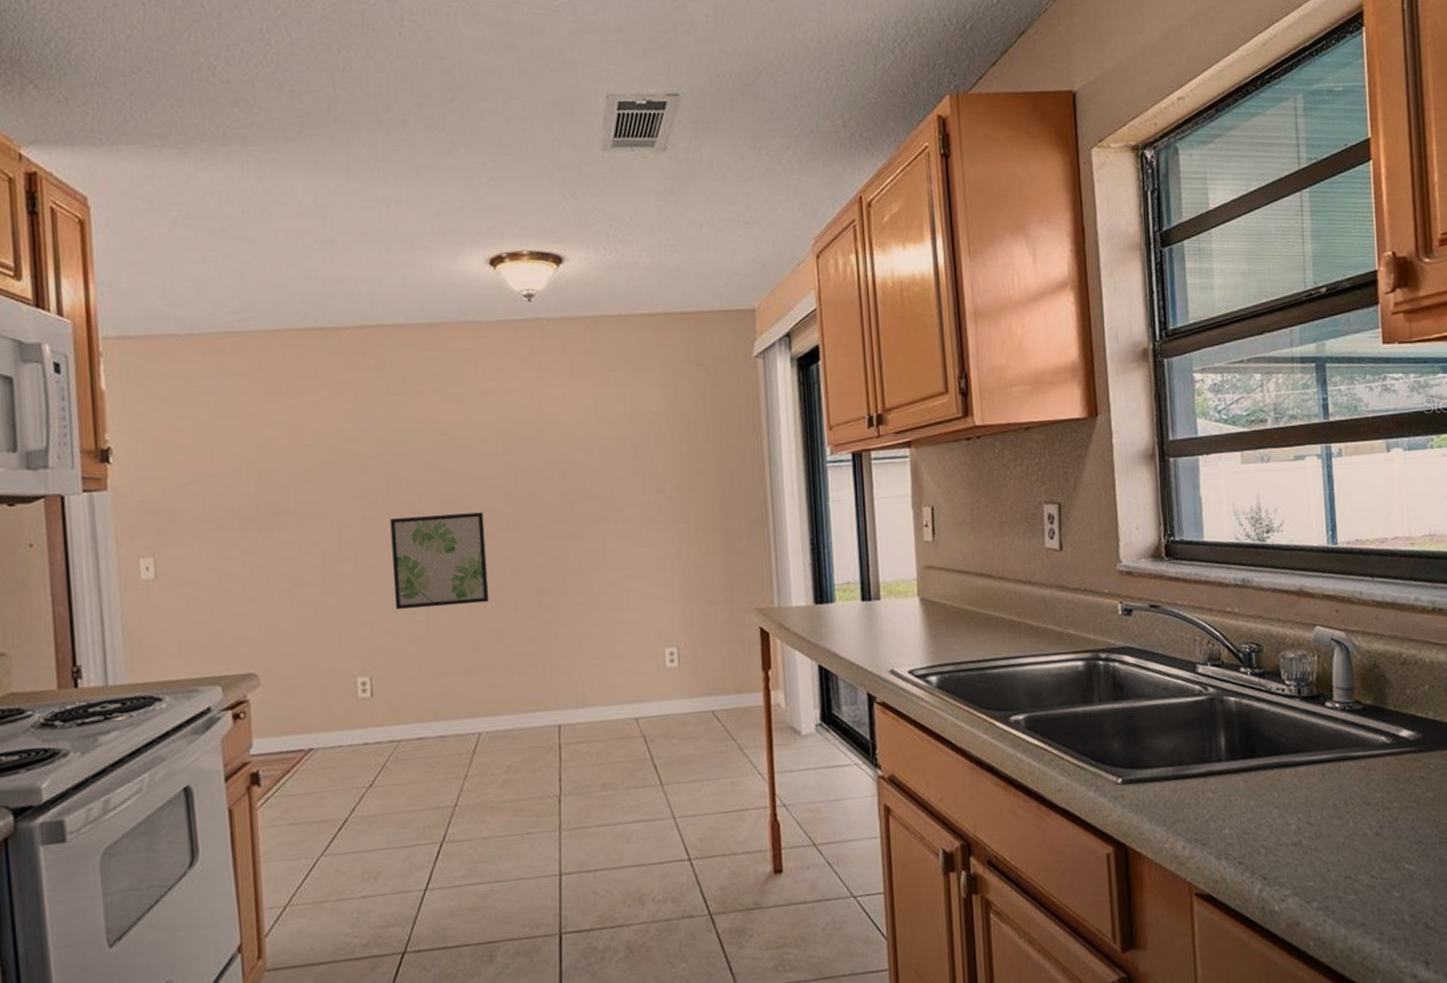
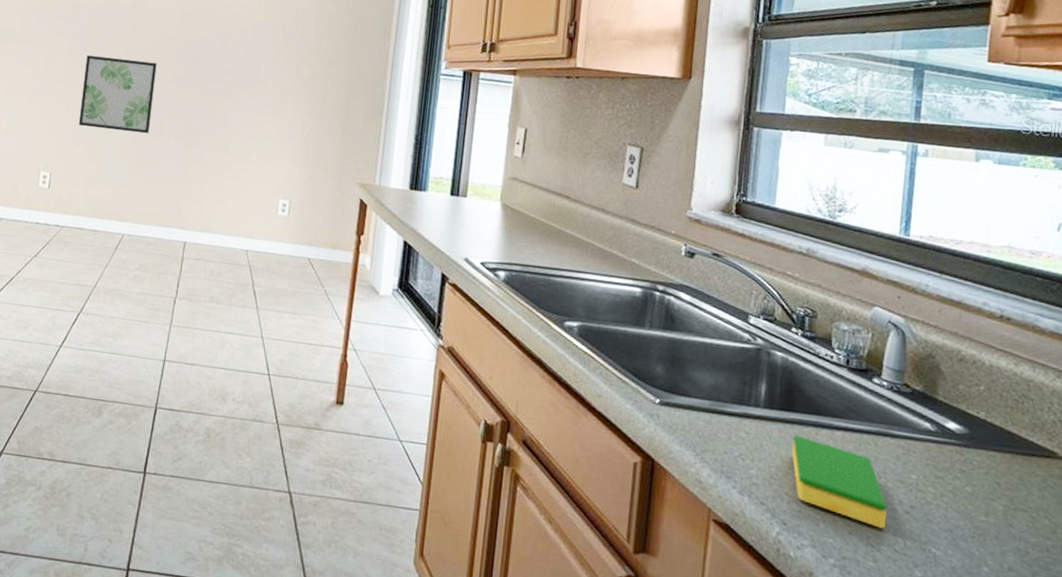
dish sponge: none [1260,781,1360,858] -> present [792,435,887,529]

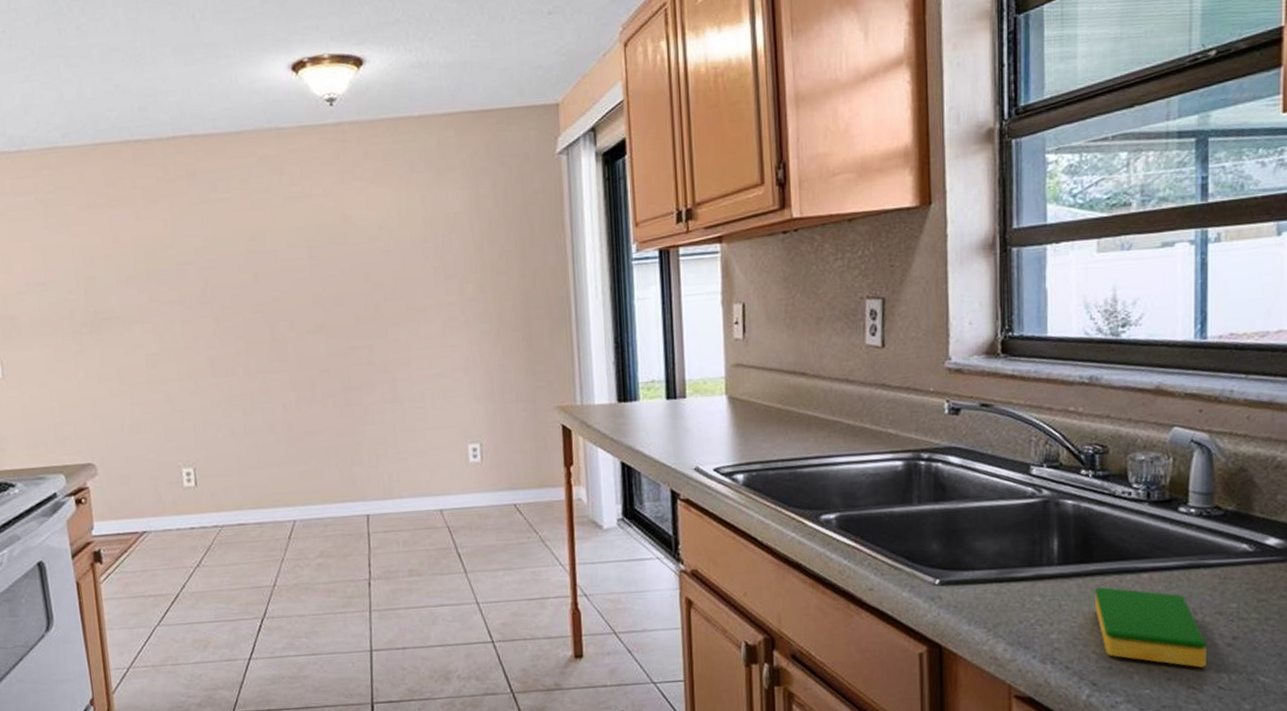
wall art: present [78,55,157,134] -> none [206,314,300,407]

